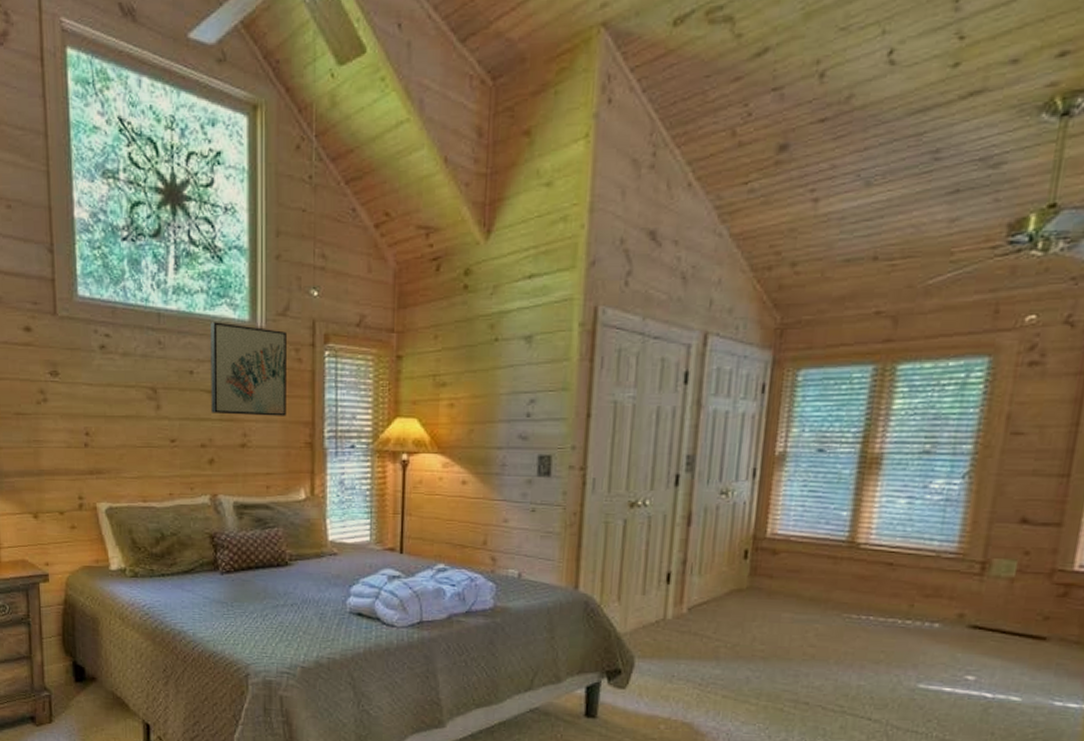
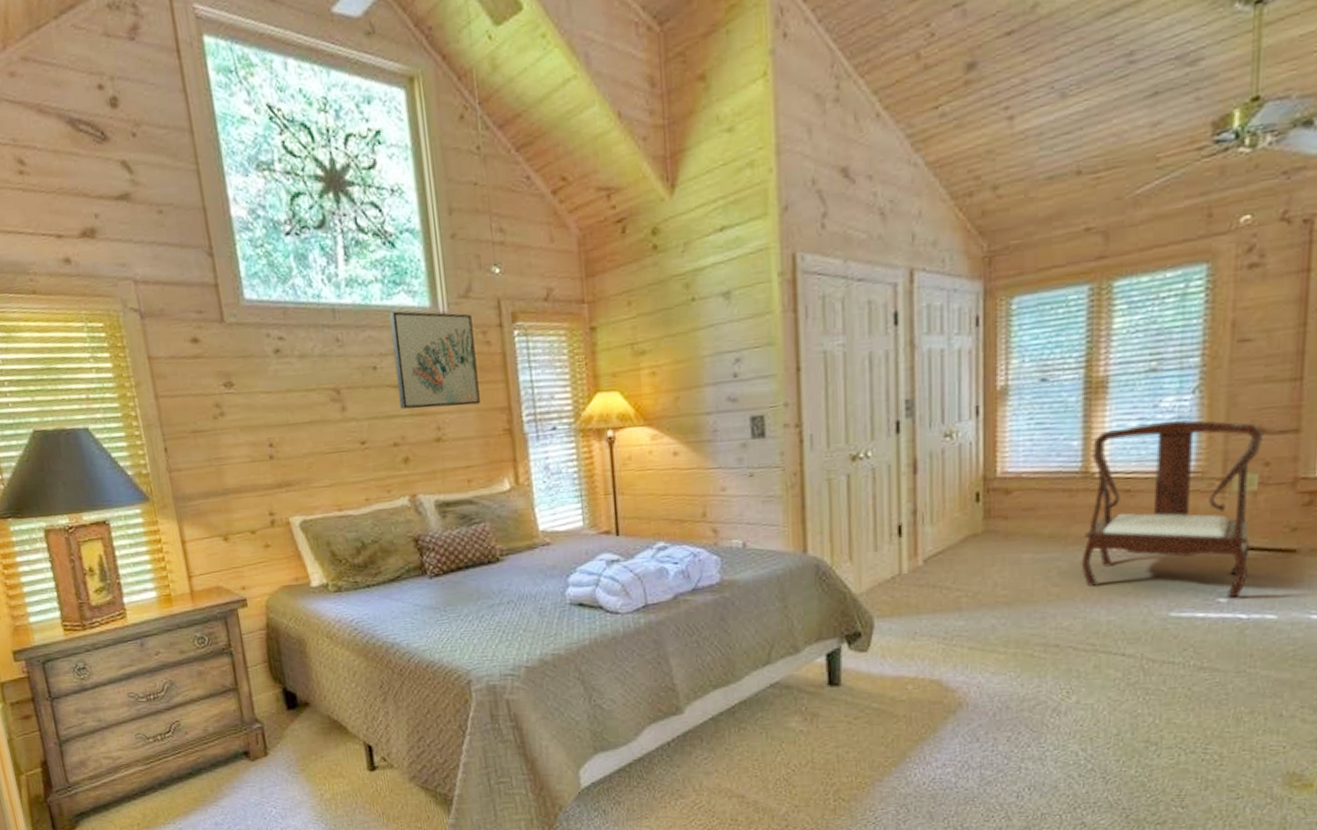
armchair: none [838,501,1027,677] -> present [1081,420,1264,598]

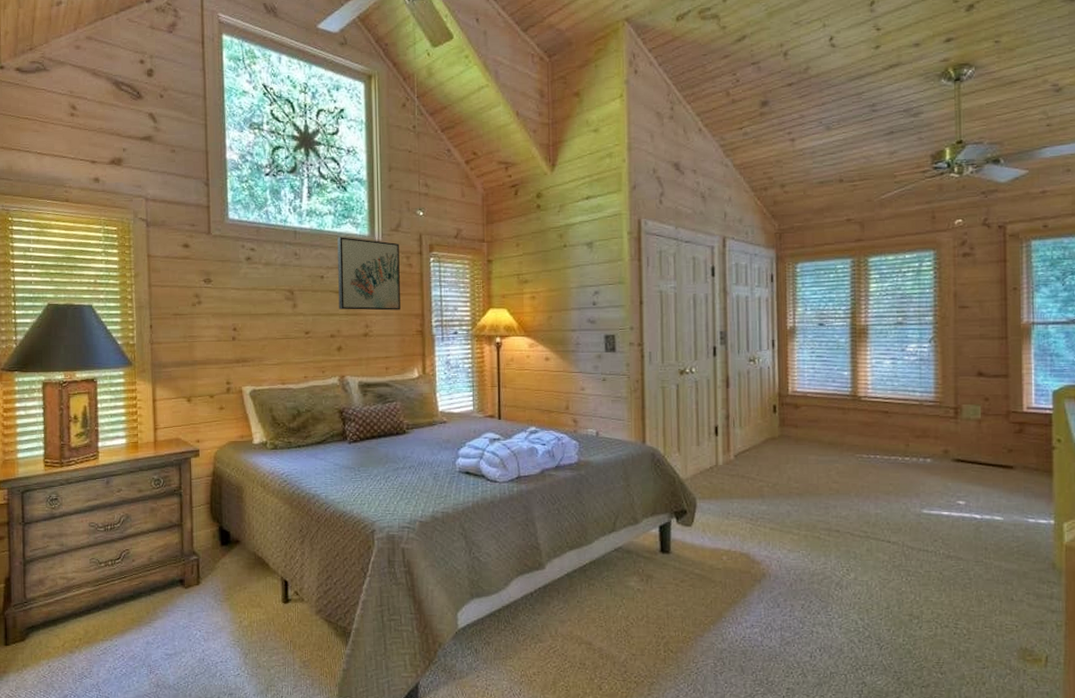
armchair: present [1081,420,1264,598] -> none [854,361,983,501]

